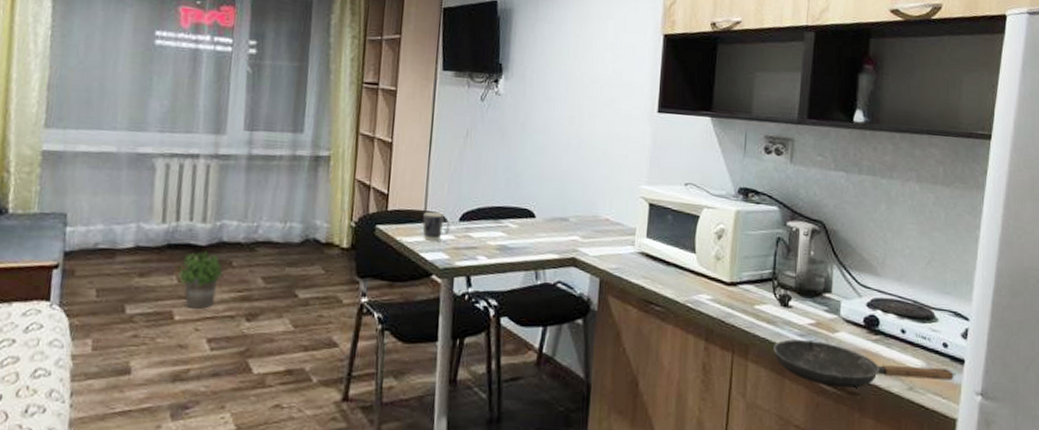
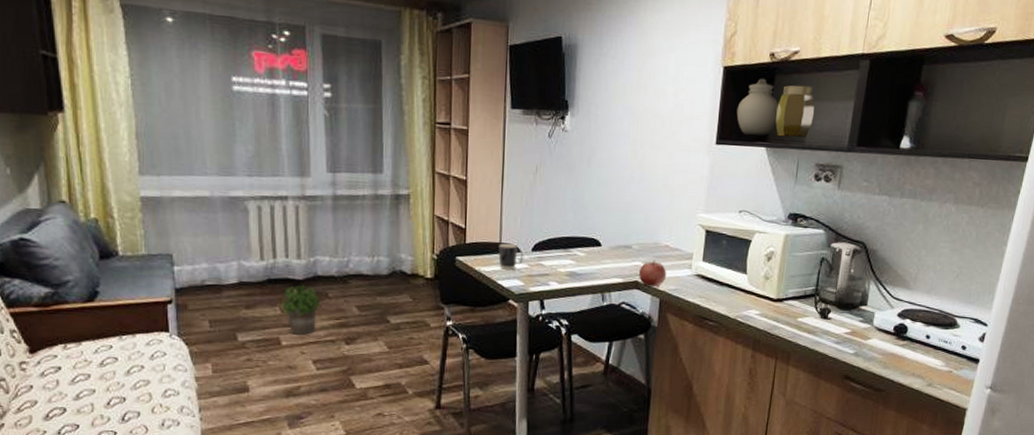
fruit: none [576,234,607,266] -> present [638,259,667,288]
jar: none [678,47,722,106] -> present [736,78,779,137]
jar: none [720,55,761,108] -> present [775,85,815,138]
frying pan: present [773,339,957,389] -> none [812,346,971,386]

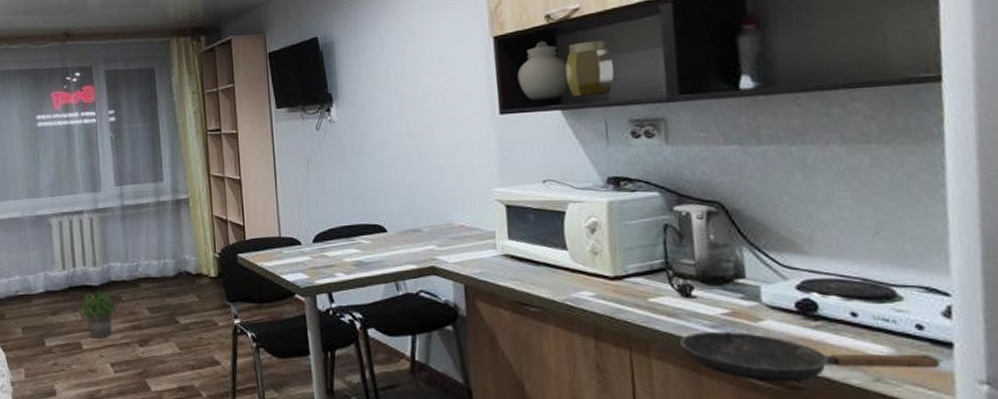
mug: present [498,243,524,270] -> none [279,236,305,263]
fruit: present [638,259,667,288] -> none [433,242,468,272]
frying pan: none [812,346,971,386] -> present [680,331,944,383]

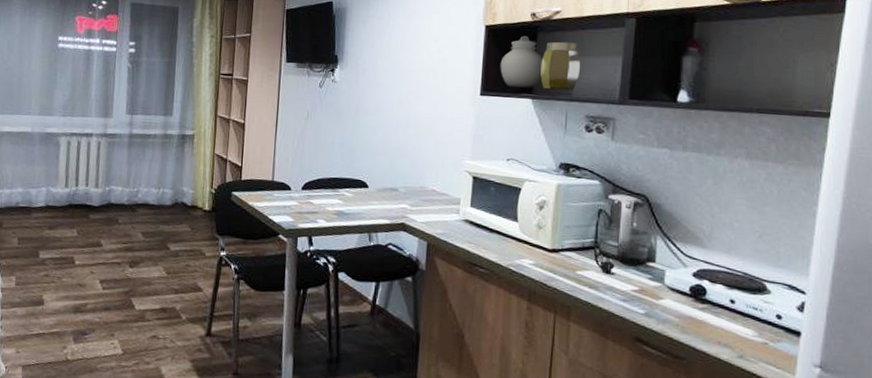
potted plant: present [80,290,116,338] -> none [77,210,112,256]
frying pan: present [680,331,944,383] -> none [596,303,792,353]

